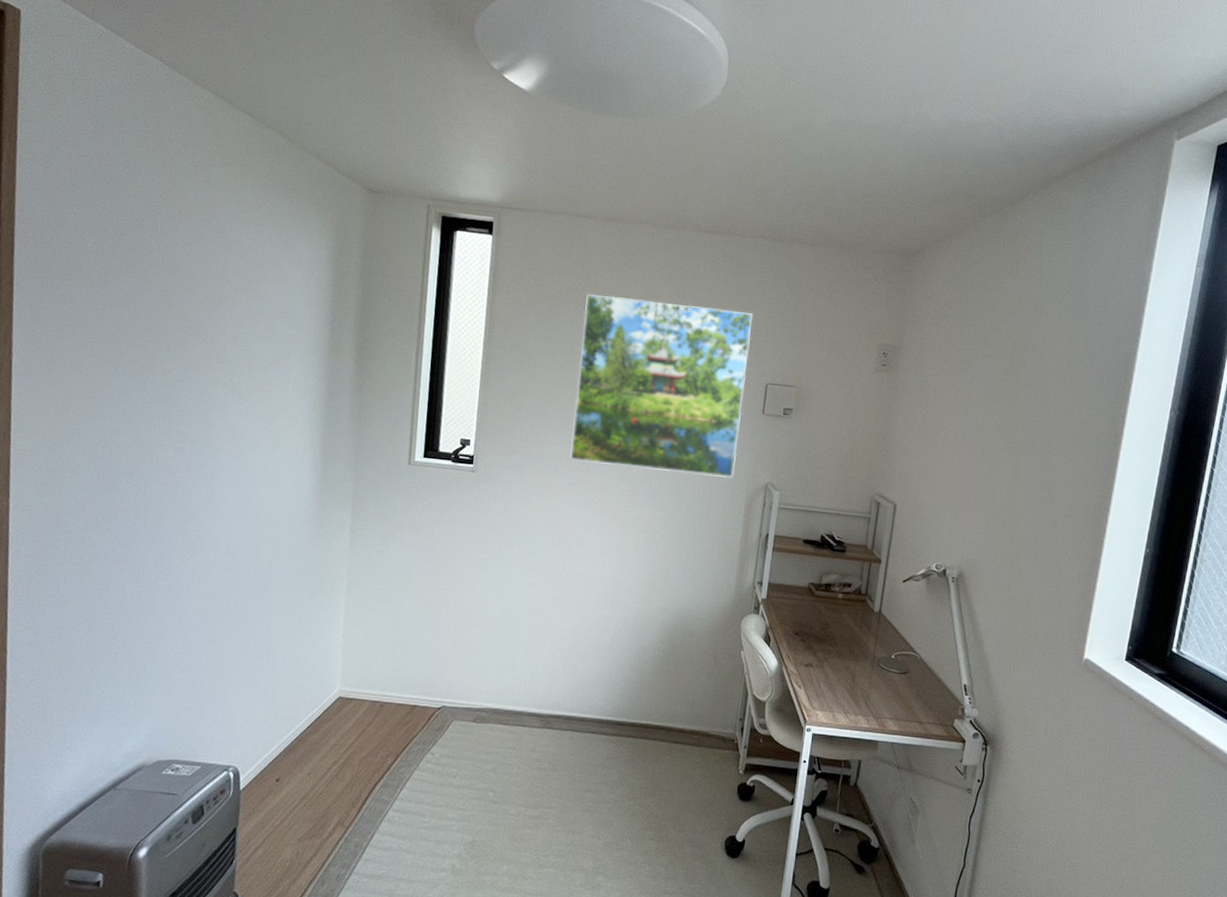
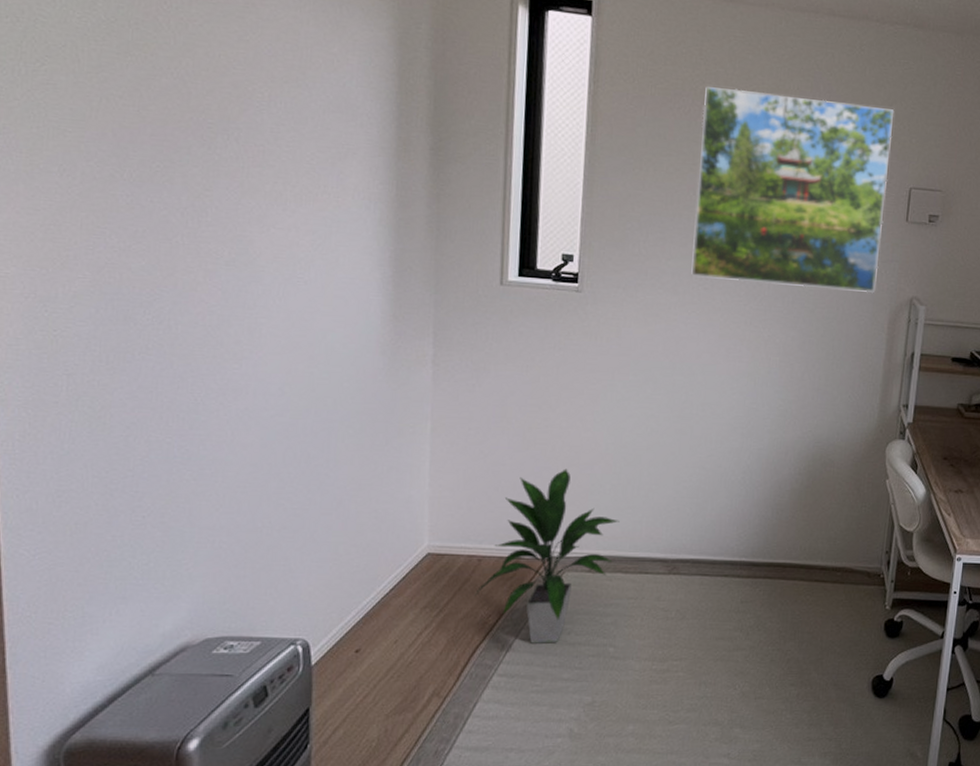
indoor plant: none [377,628,502,785] -> present [475,469,620,643]

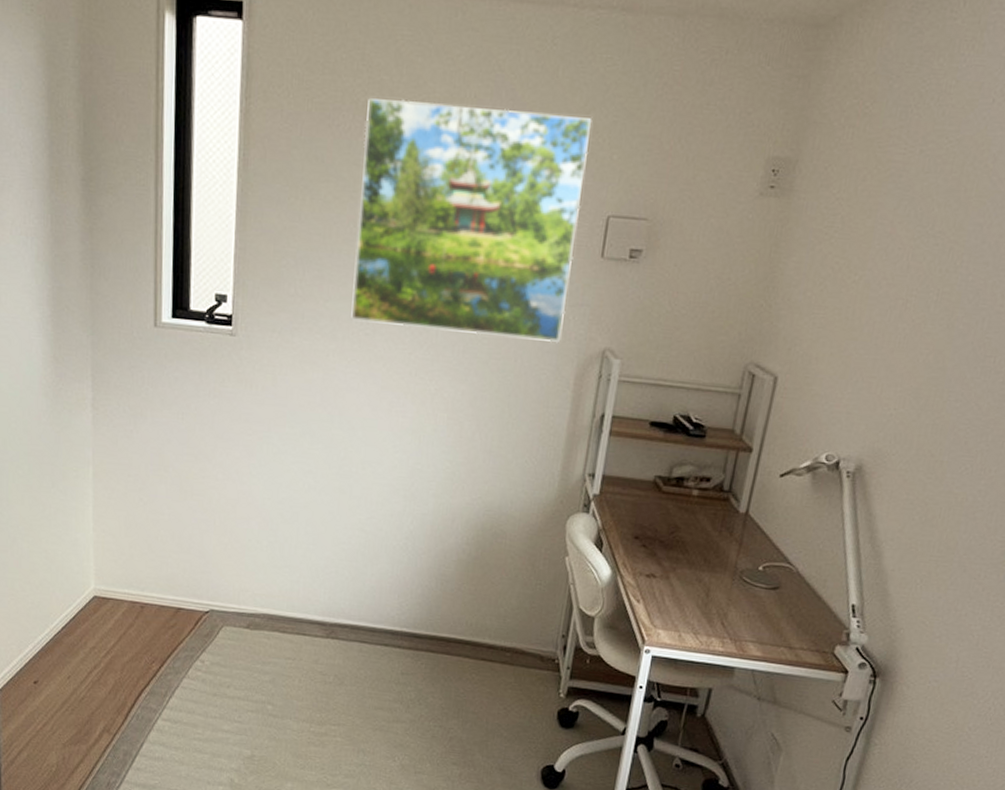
indoor plant: present [475,469,620,643] -> none [139,522,277,695]

